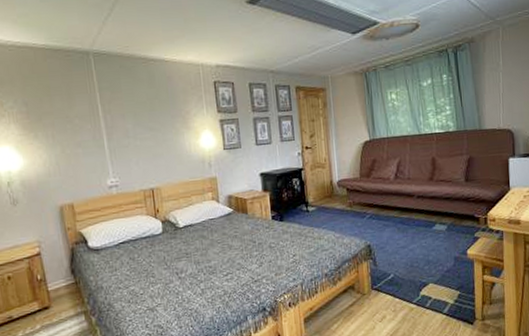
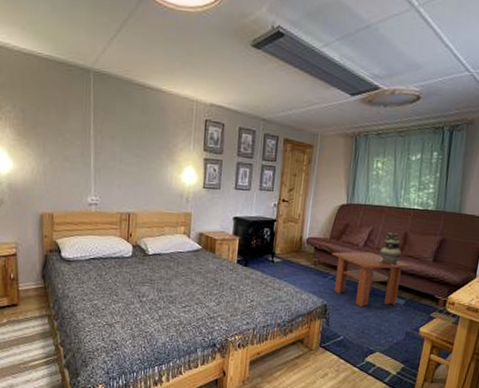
coffee table: none [365,183,445,241] -> present [331,251,411,308]
decorative urn: none [412,160,434,194] -> present [379,232,402,266]

